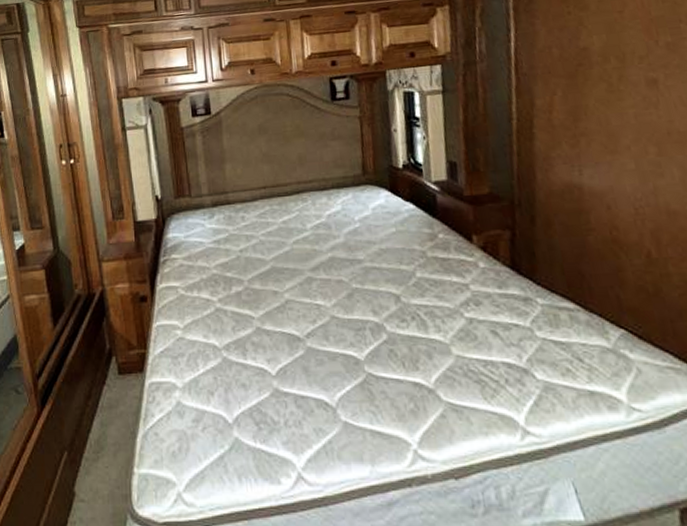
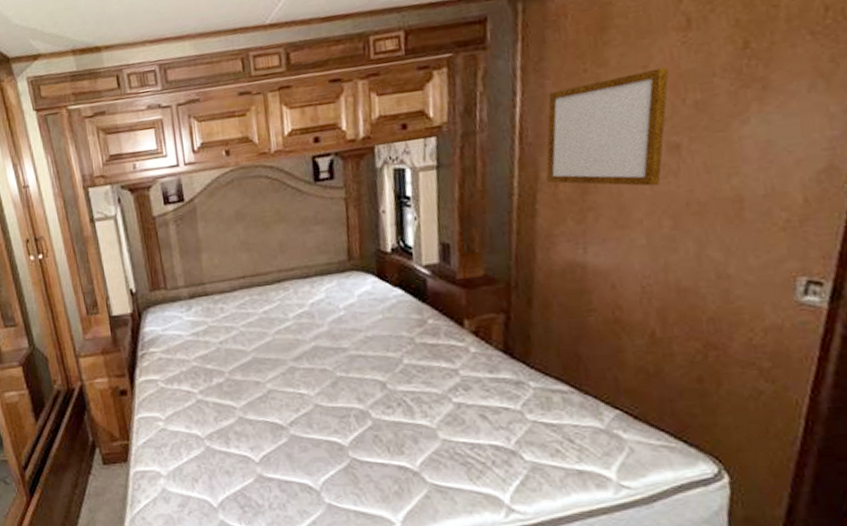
writing board: none [539,13,643,116] -> present [546,67,670,186]

